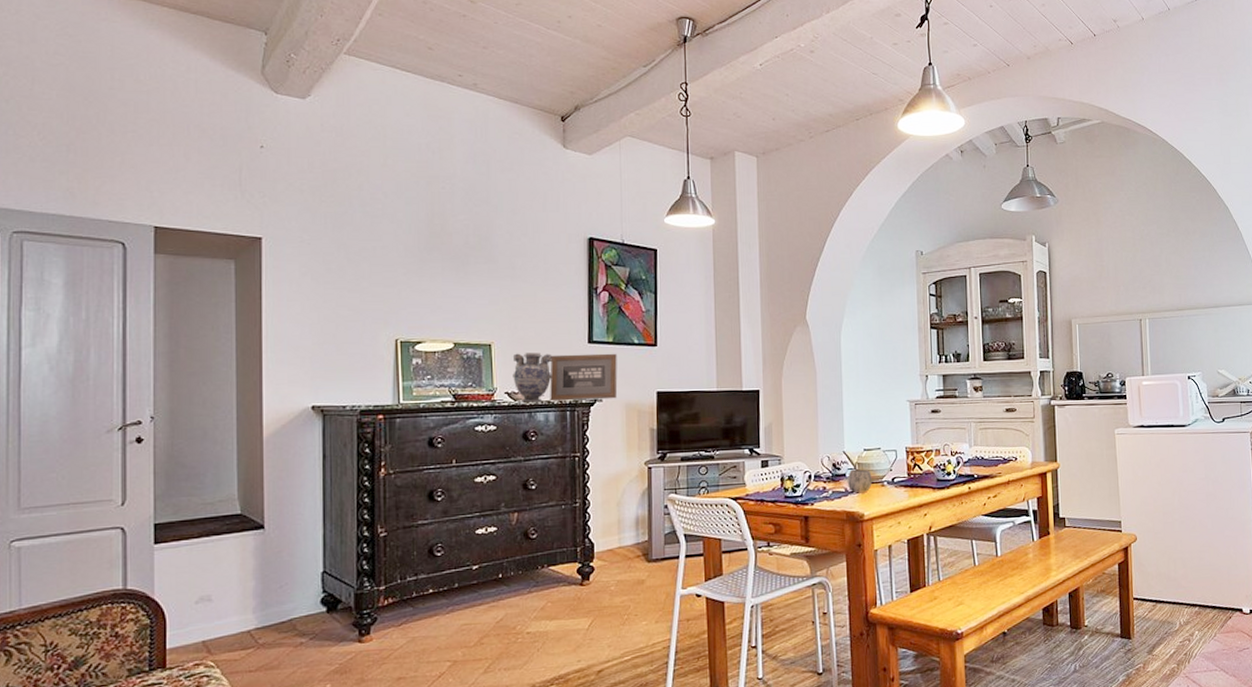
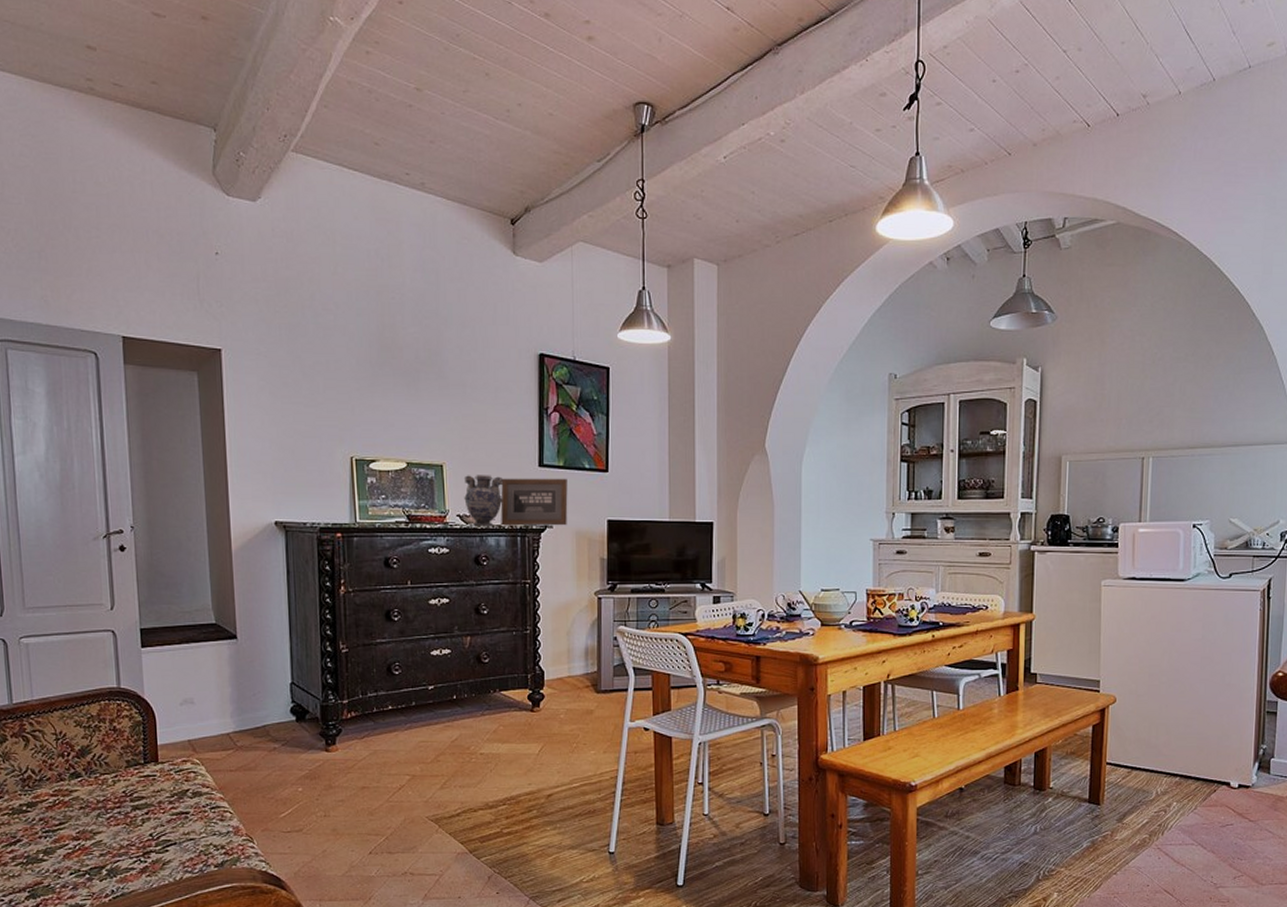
mug: present [847,469,872,494] -> none [802,610,829,635]

